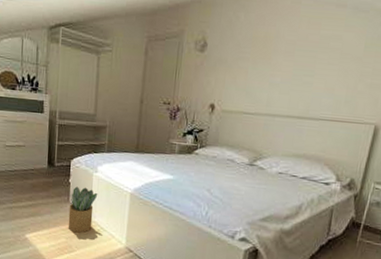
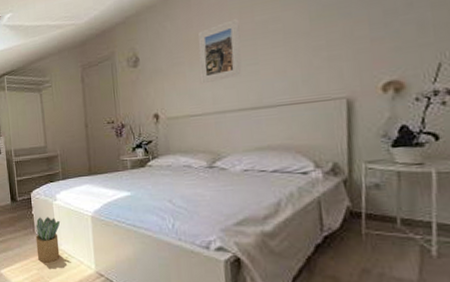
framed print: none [259,27,307,85] -> present [197,19,242,84]

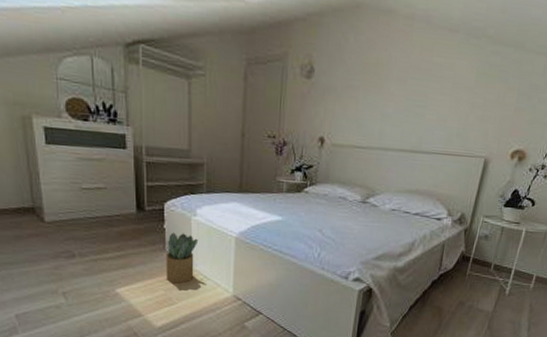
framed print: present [197,19,242,84] -> none [371,53,419,116]

